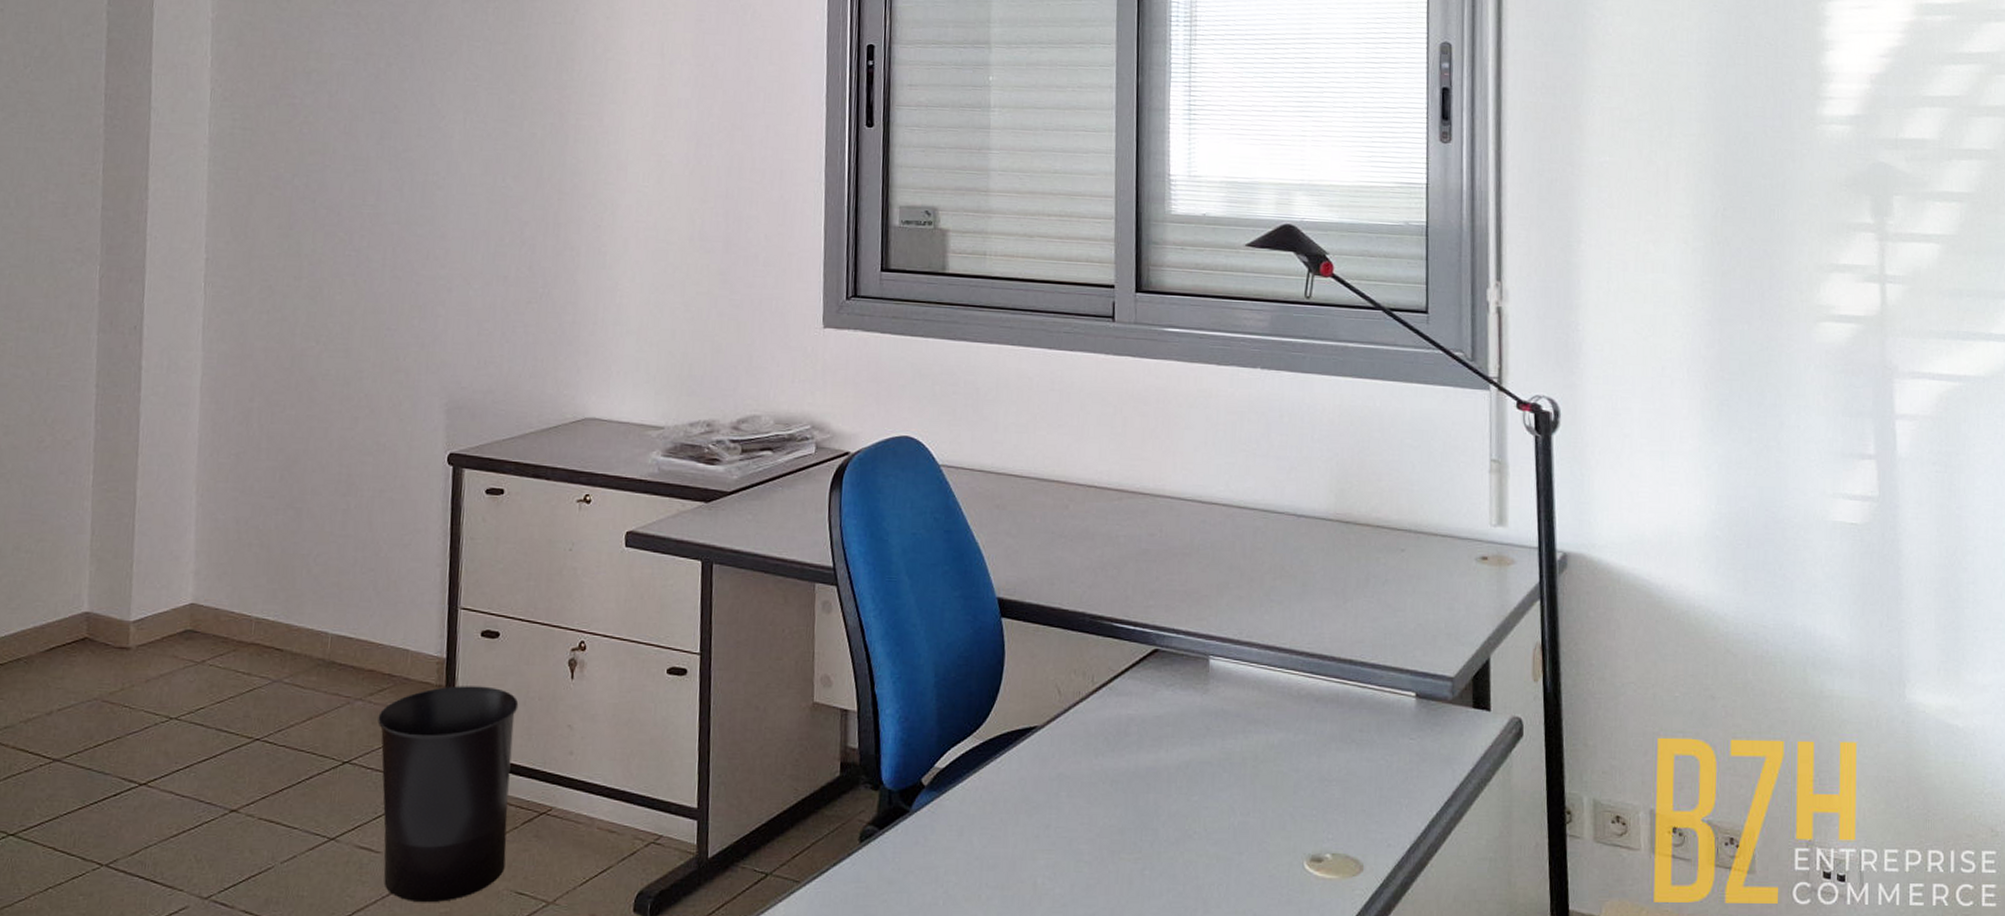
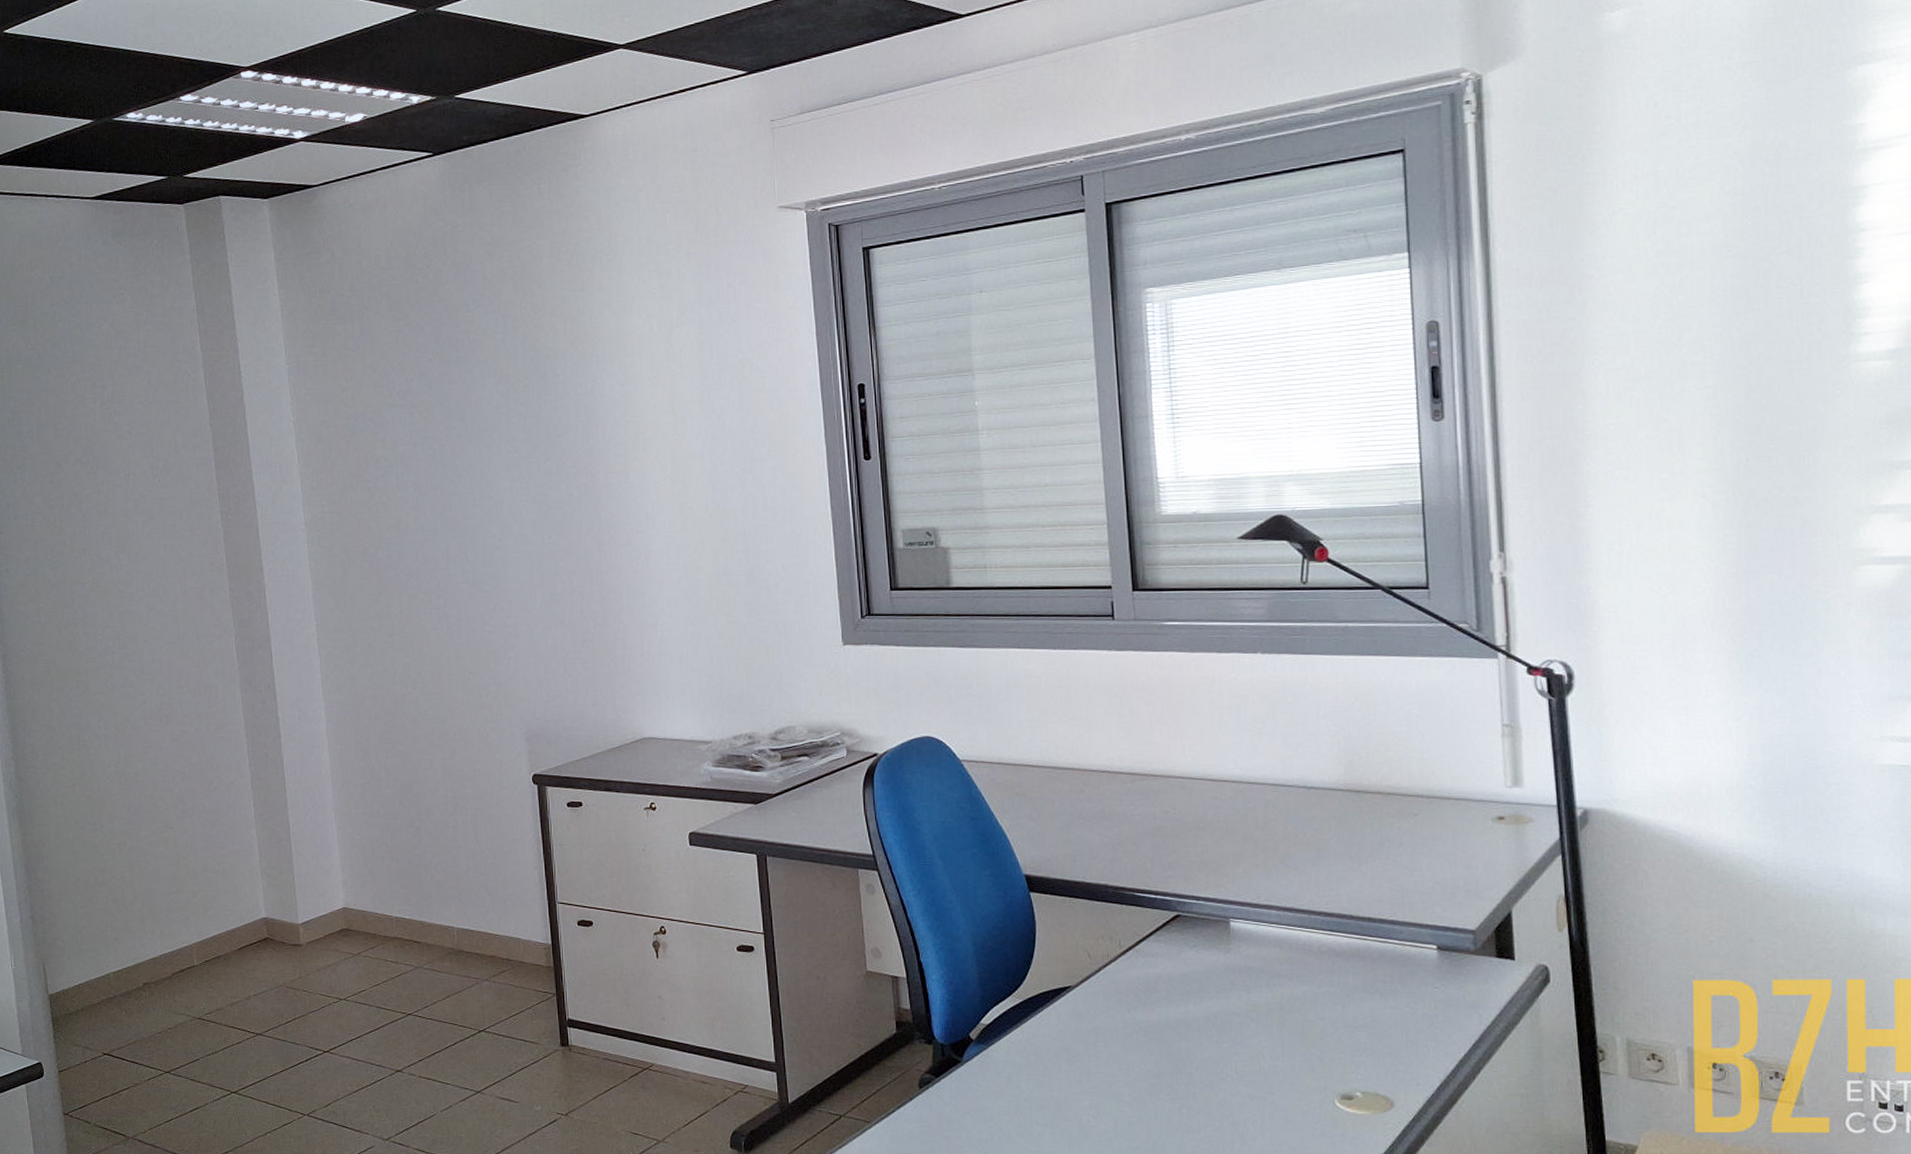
waste bin: present [378,686,519,903] -> none [502,966,620,1142]

